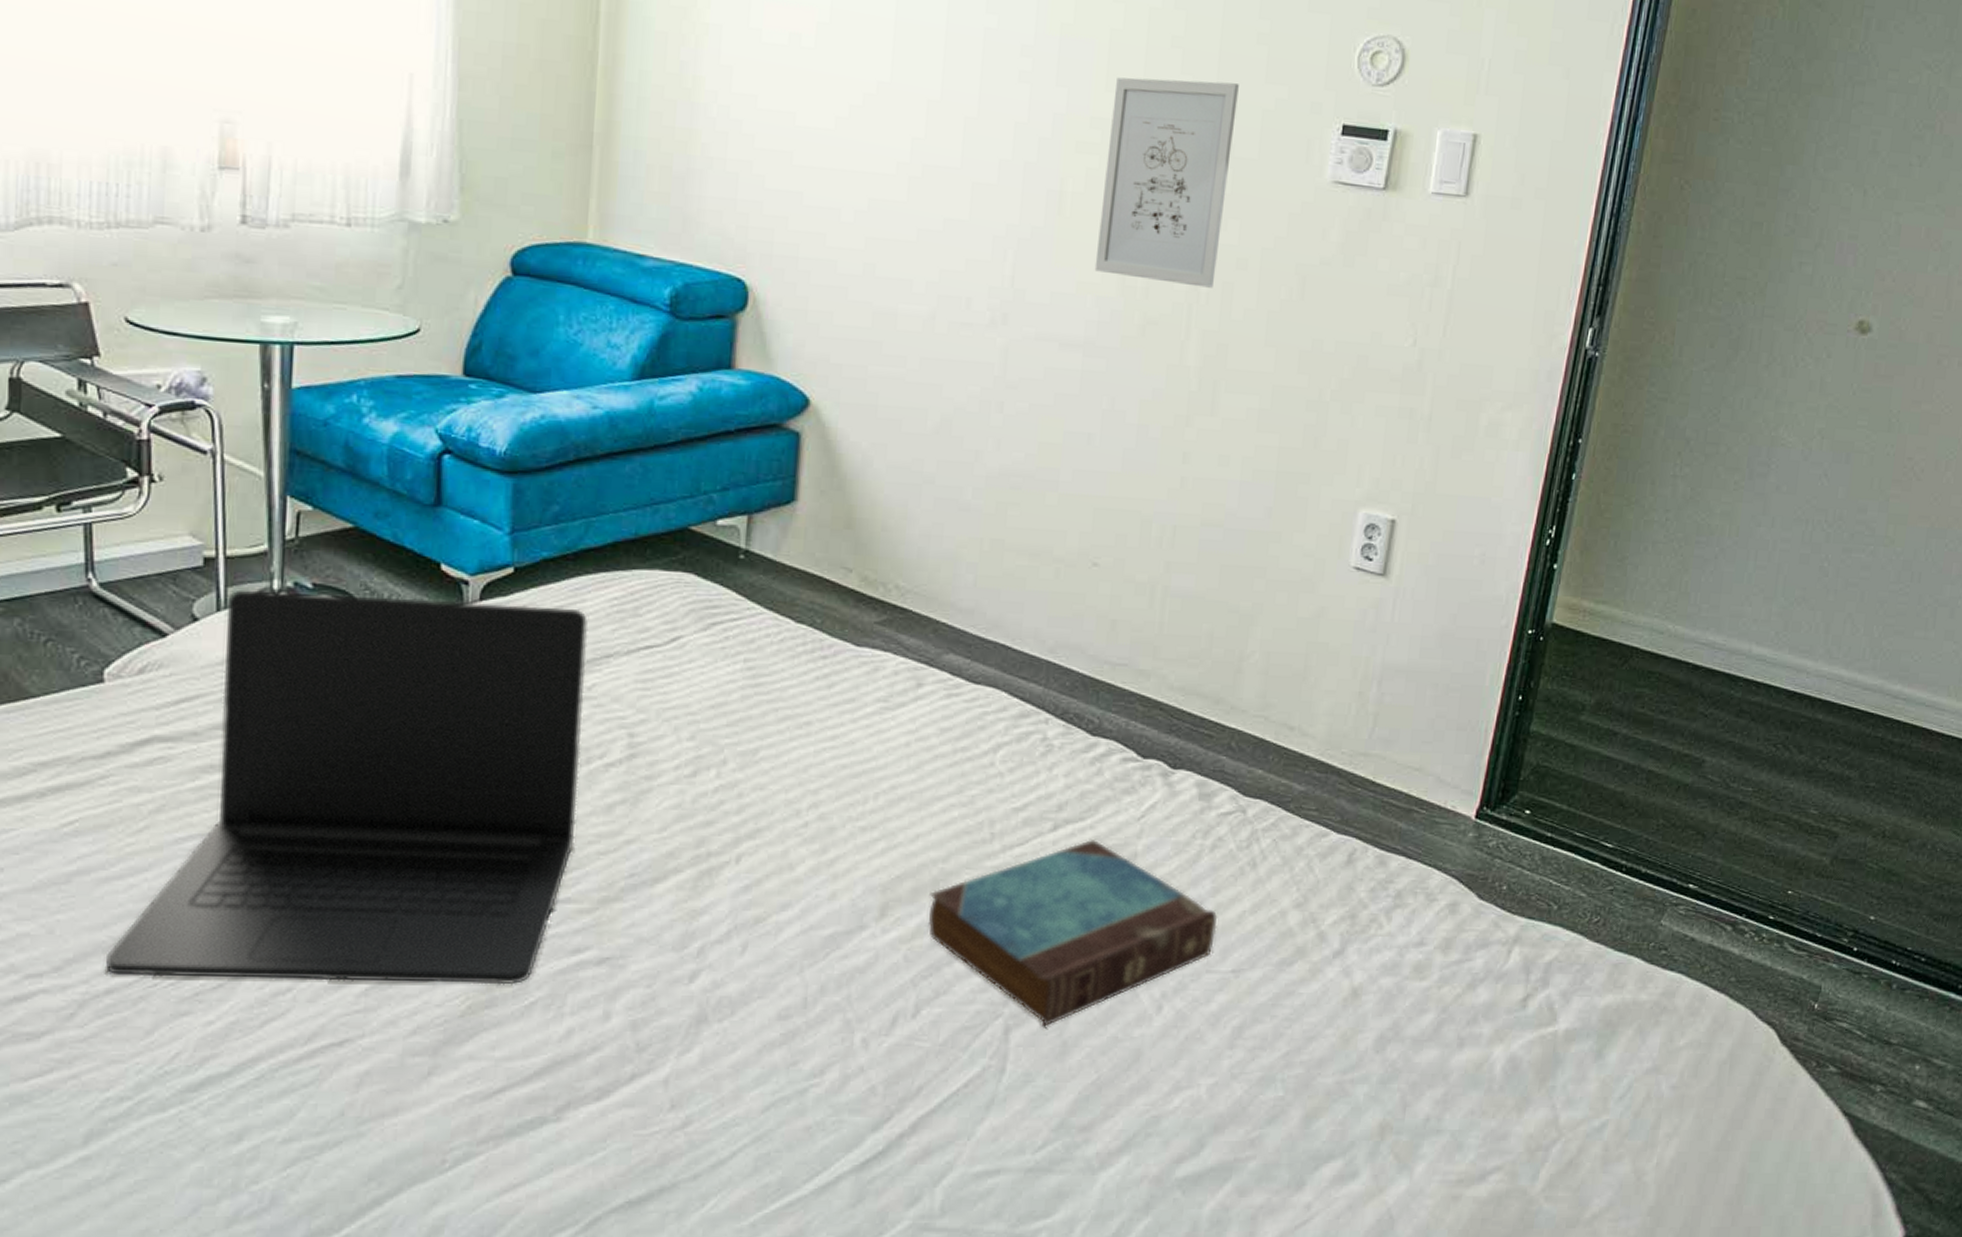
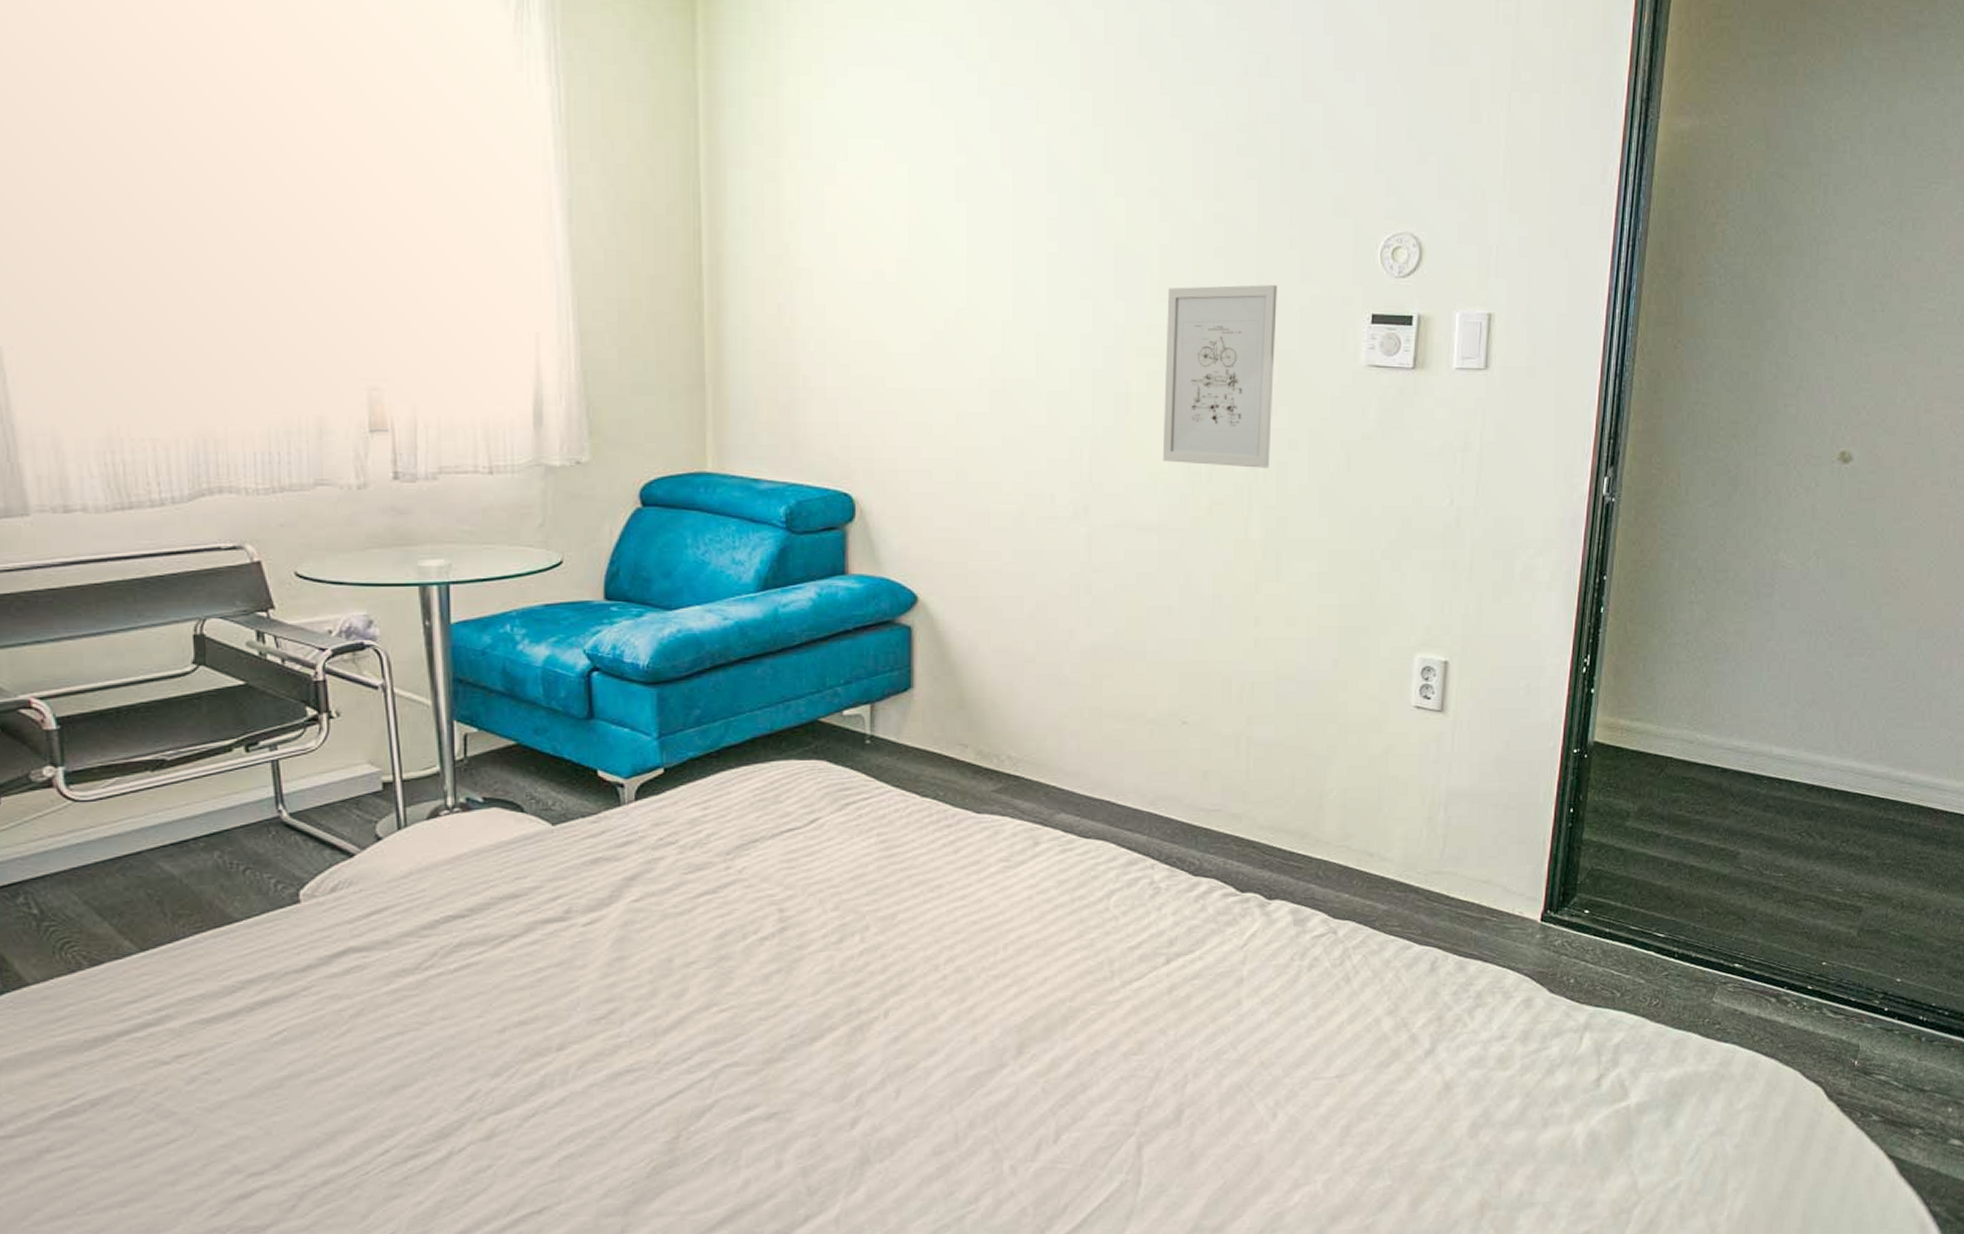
laptop: present [104,589,587,985] -> none [320,800,738,1167]
book: present [927,840,1218,1027] -> none [1061,969,1320,1141]

